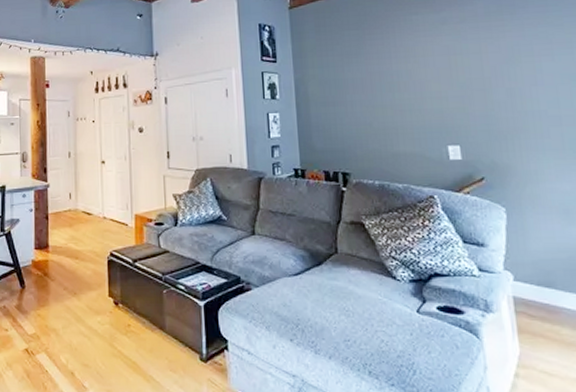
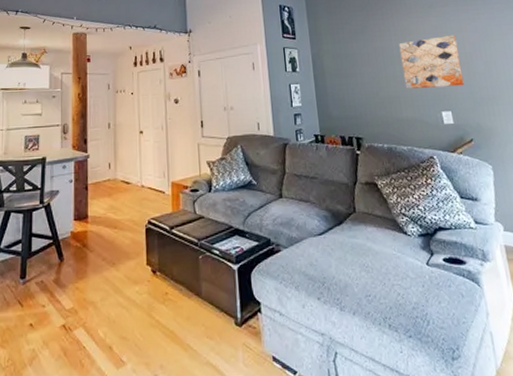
wall art: none [400,56,479,119] -> present [399,34,465,89]

